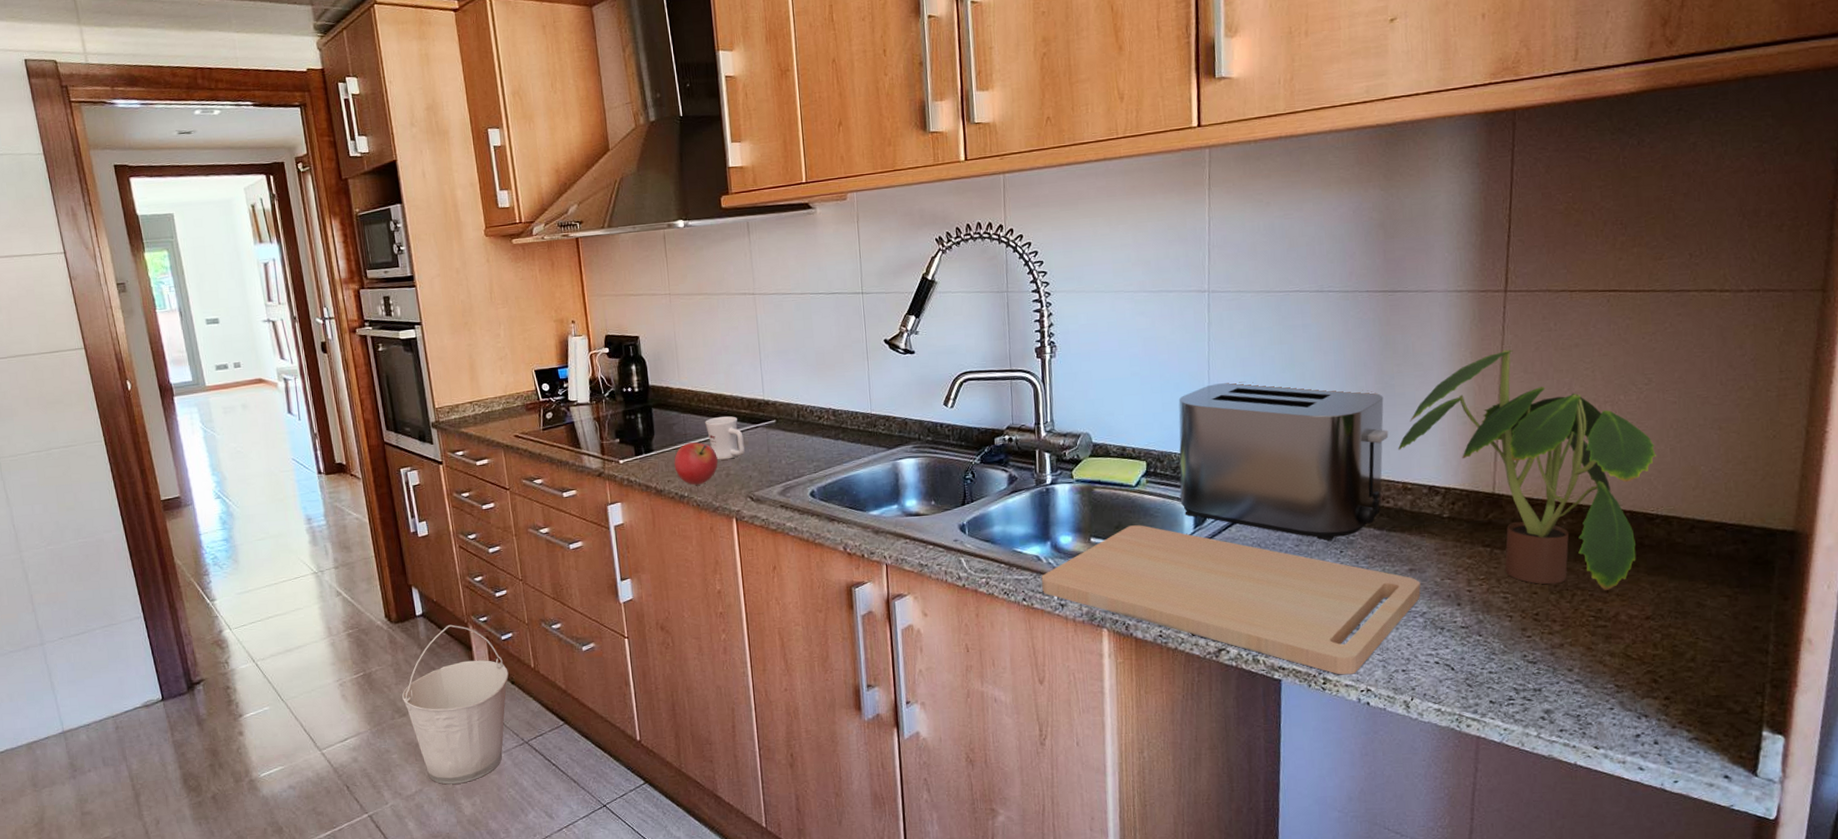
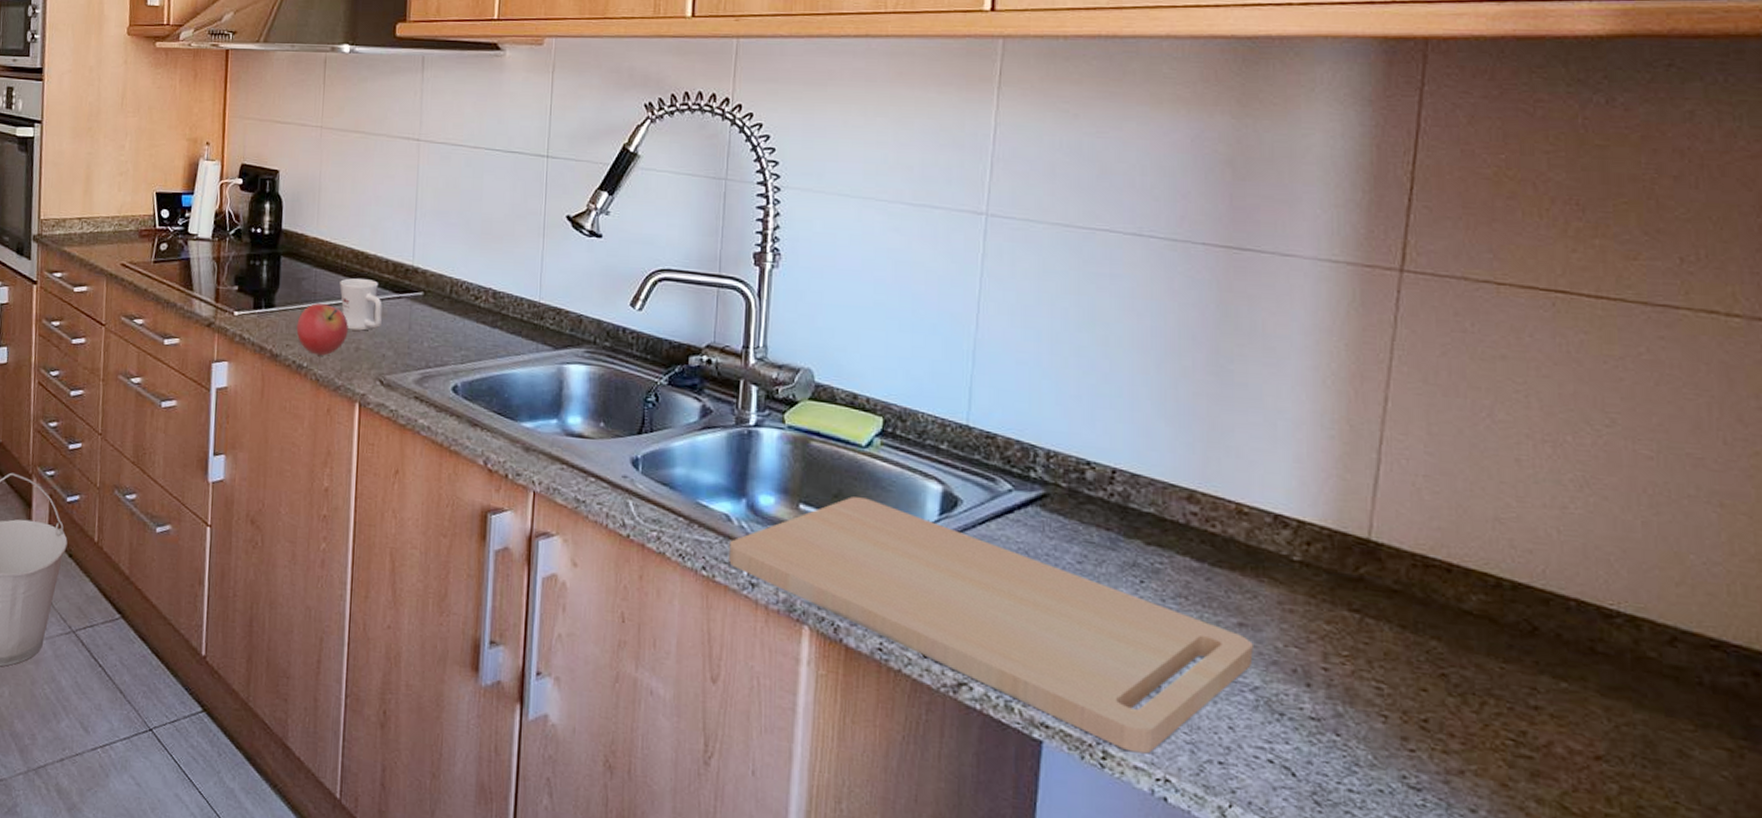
toaster: present [1178,381,1389,541] -> none [924,332,1221,565]
plant: present [1398,349,1656,590] -> none [1233,348,1619,706]

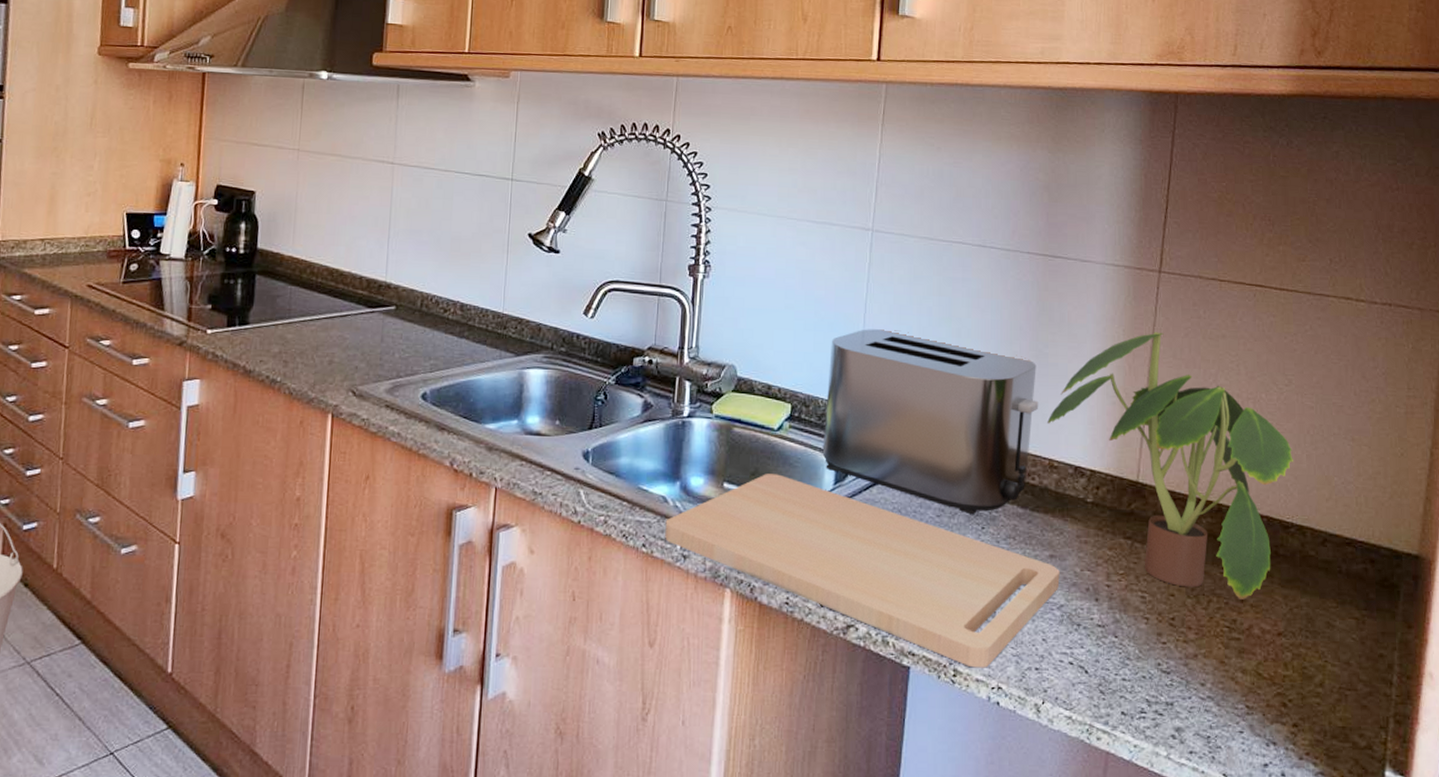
fruit: present [296,302,348,356] -> none [270,319,322,370]
mug: present [339,278,383,331] -> none [314,295,356,345]
toaster: none [924,332,1221,565] -> present [822,329,1039,515]
plant: none [1233,348,1619,706] -> present [1047,332,1293,599]

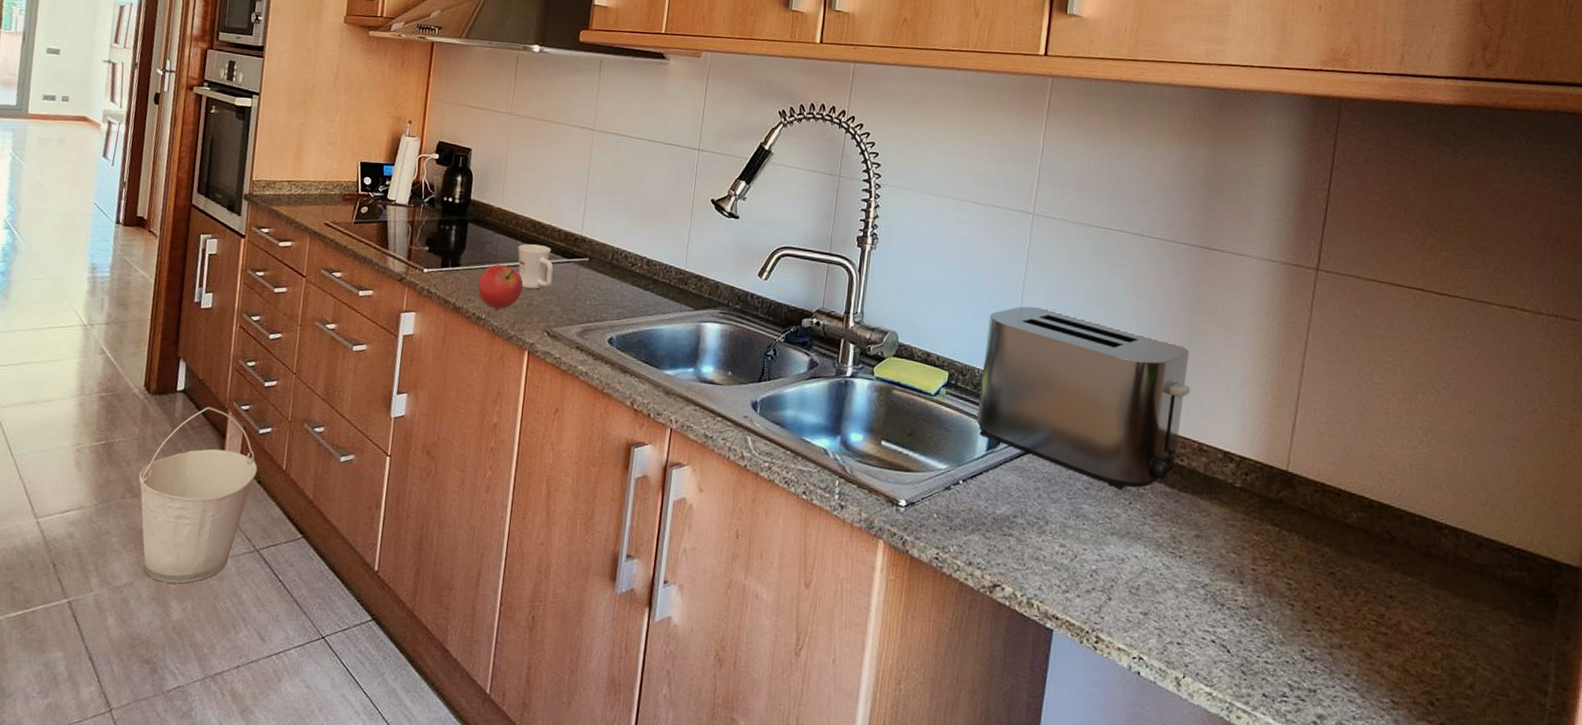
fruit: none [270,319,322,370] -> present [477,264,523,310]
mug: none [314,295,356,345] -> present [517,244,554,290]
cutting board: present [665,474,1060,668] -> none [824,435,1205,638]
plant: present [1047,332,1293,599] -> none [1198,327,1449,595]

